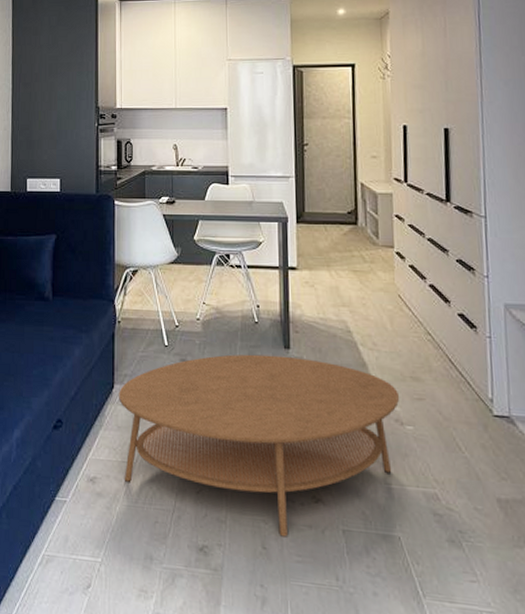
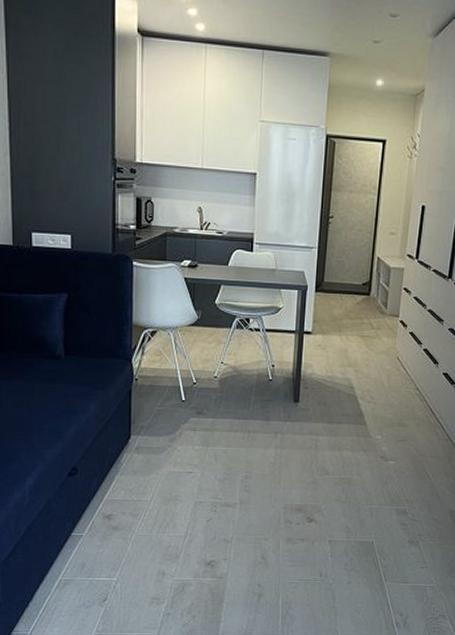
coffee table: present [119,354,400,537] -> none [135,407,387,549]

